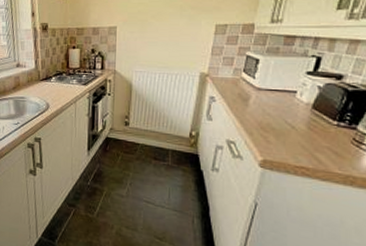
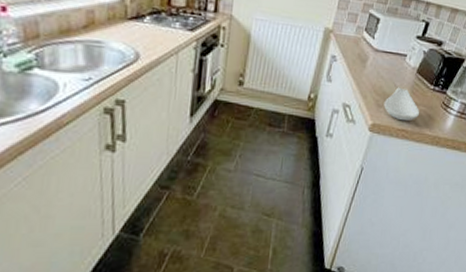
spoon rest: none [274,123,323,158] -> present [384,87,420,121]

